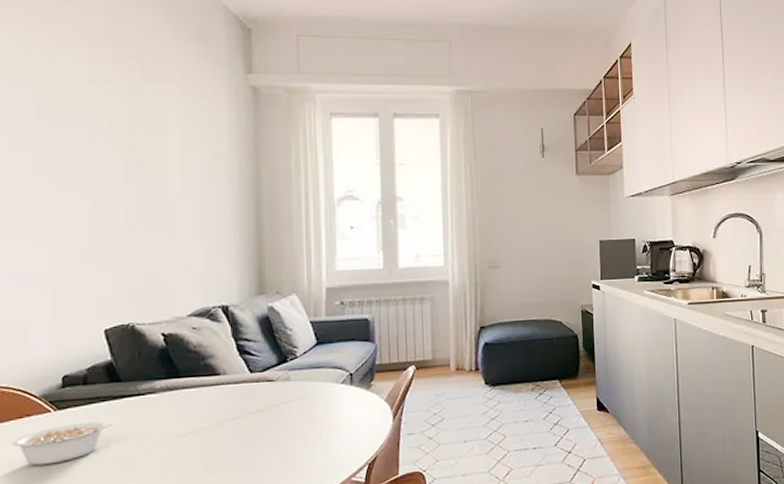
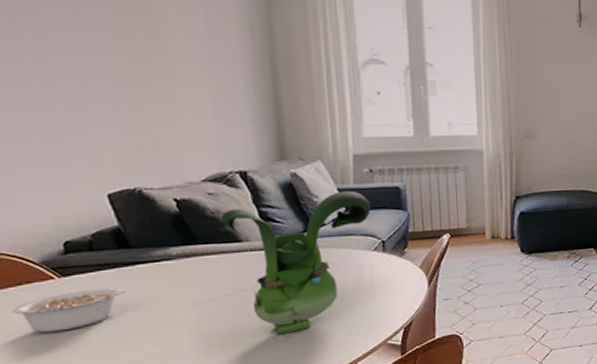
toy figurine: none [203,323,340,470] -> present [221,190,371,335]

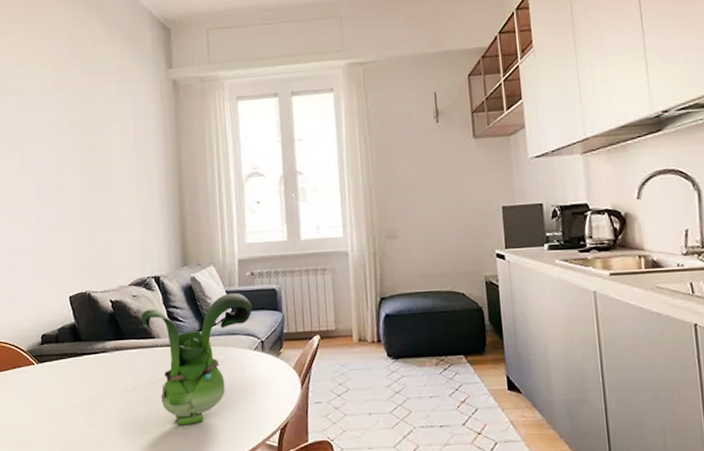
legume: present [12,288,126,333] -> none [9,374,76,409]

